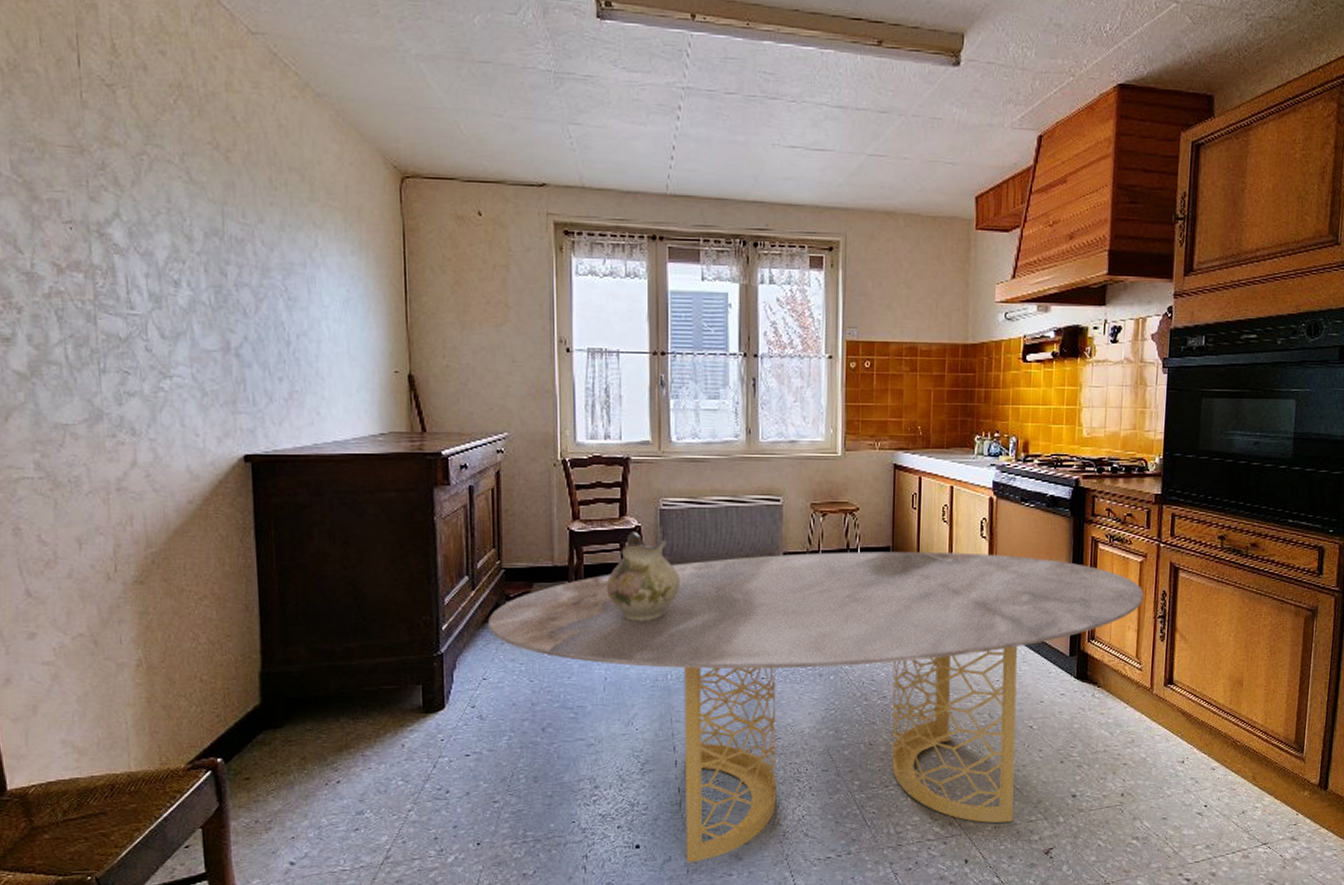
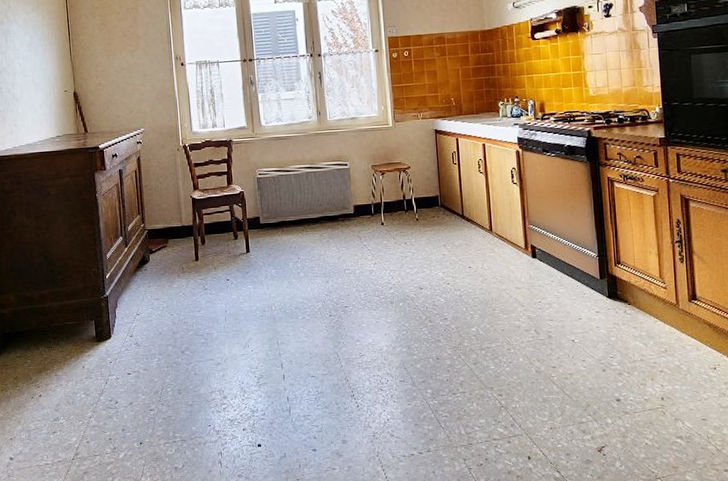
dining table: present [488,551,1144,863] -> none [138,196,660,459]
pitcher: present [606,531,681,622] -> none [221,196,277,266]

